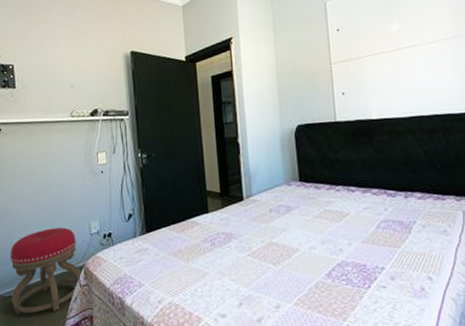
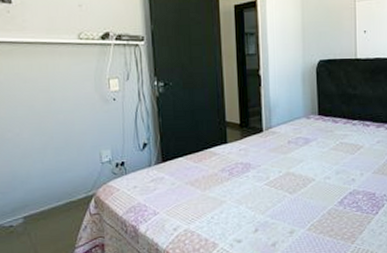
stool: present [10,227,82,314] -> none [9,156,92,244]

